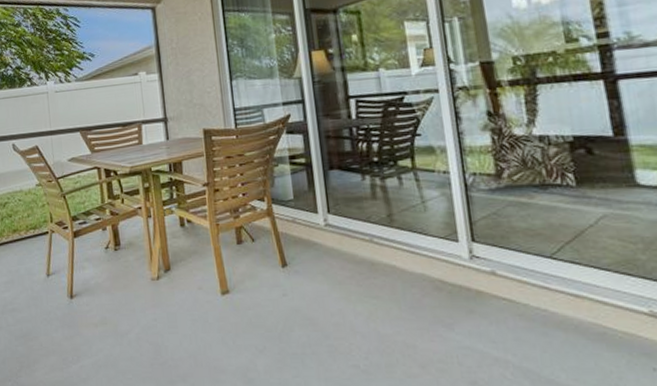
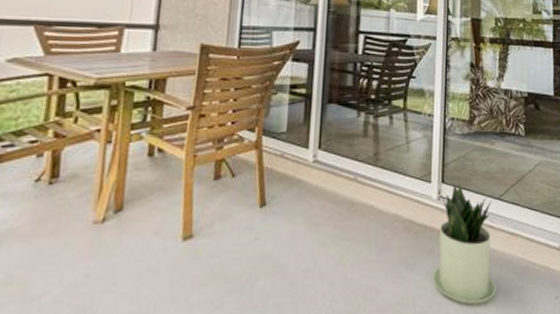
planter: none [475,242,564,369] -> present [432,184,496,305]

